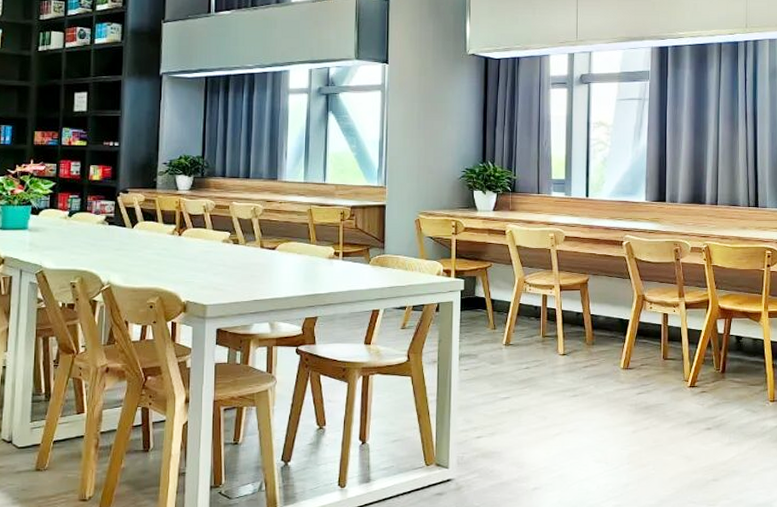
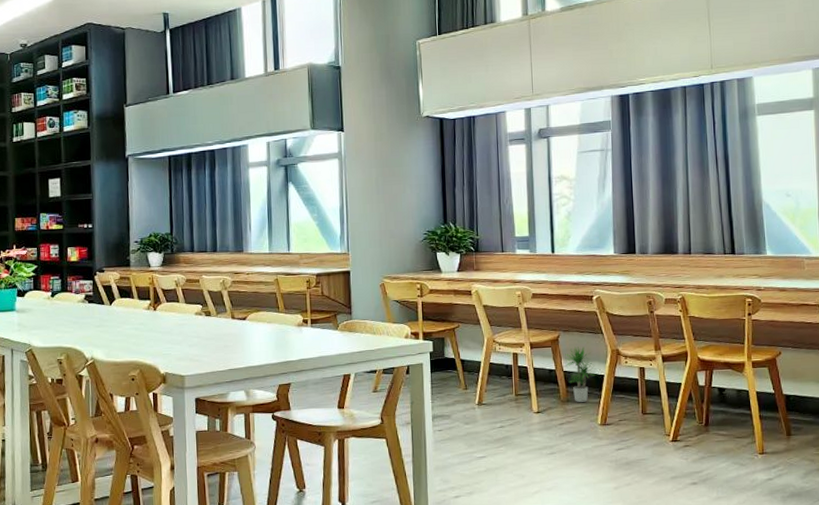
potted plant: none [592,291,622,347] -> present [564,347,597,403]

